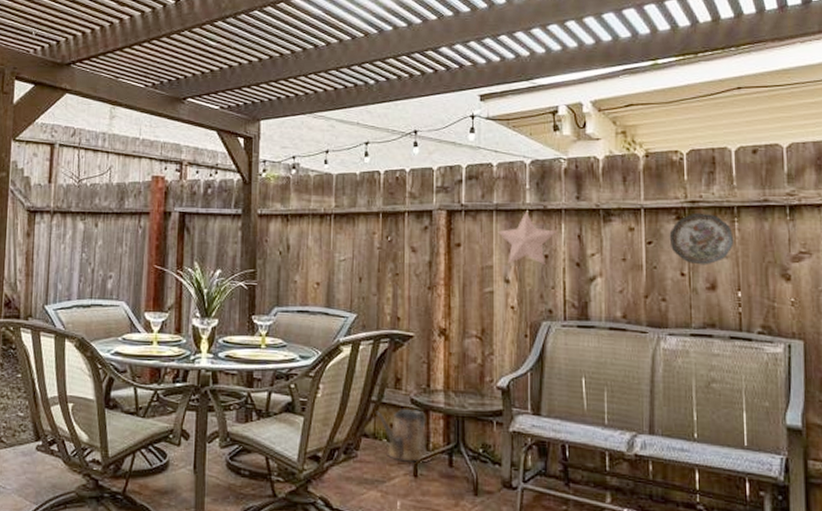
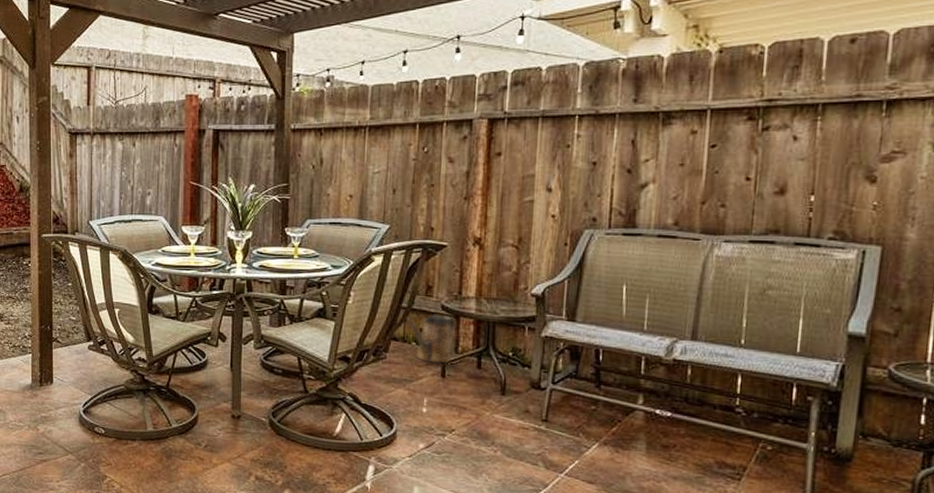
decorative star: present [498,212,556,266] -> none [542,118,608,173]
decorative plate: present [669,212,735,265] -> none [736,112,814,169]

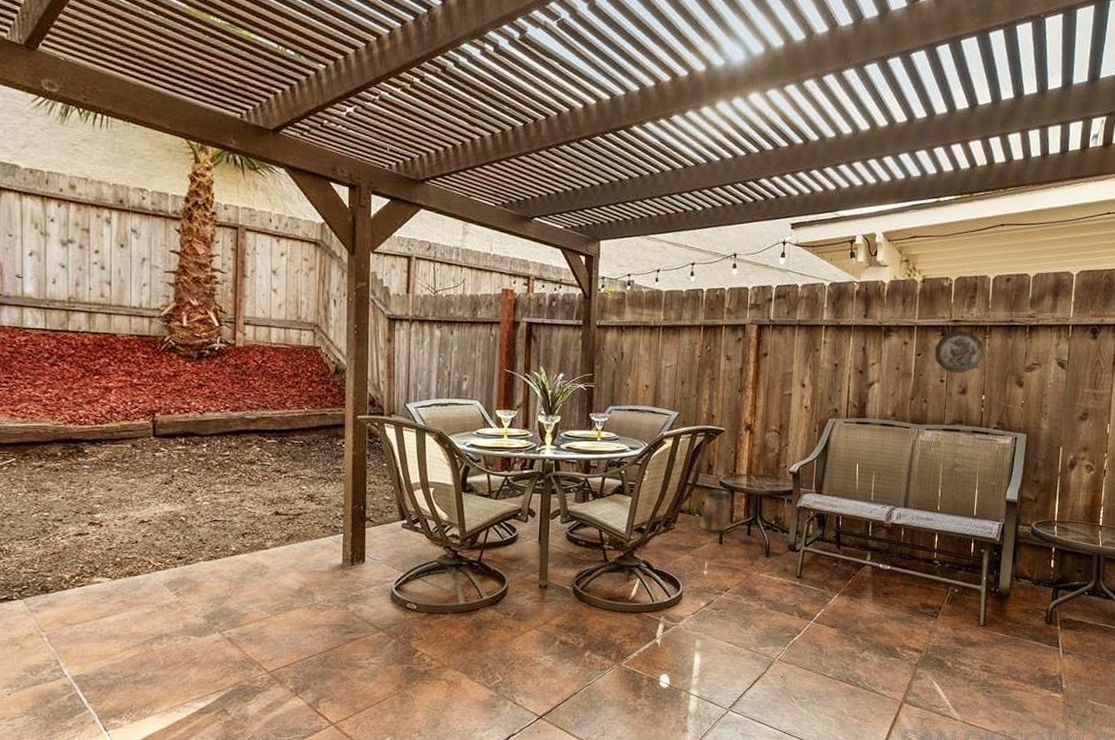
decorative plate: none [736,112,814,169] -> present [934,330,984,374]

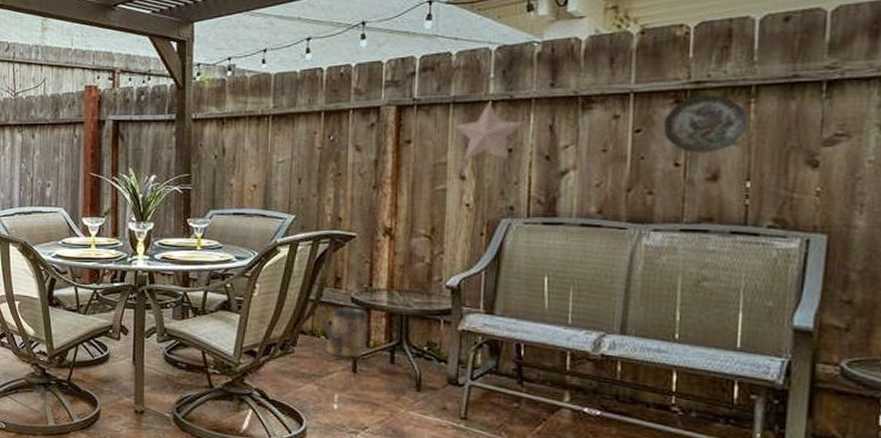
decorative star: none [798,327,846,373] -> present [454,103,524,160]

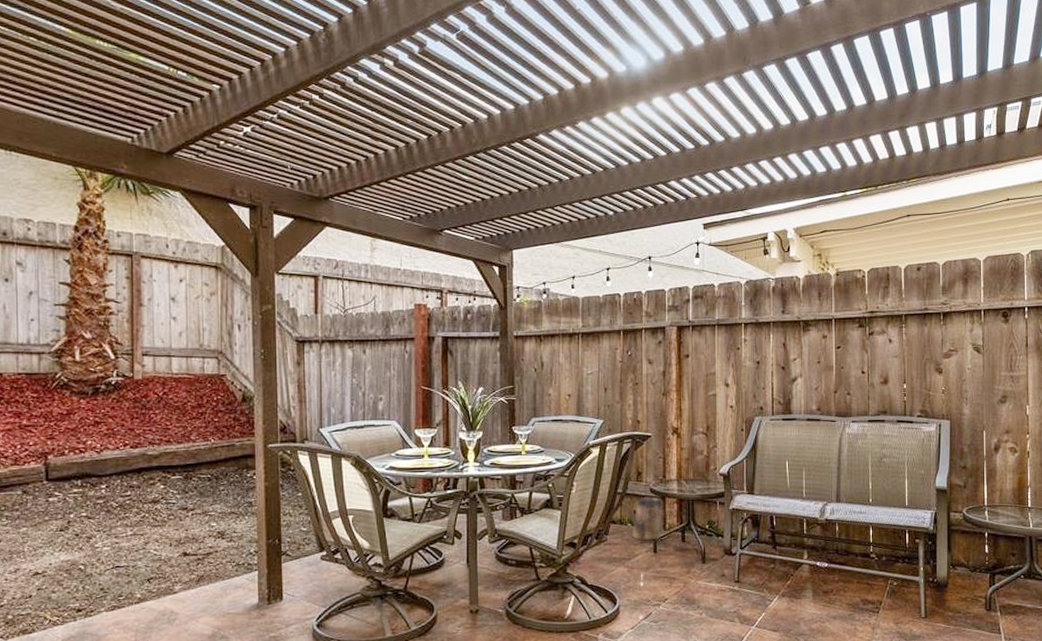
decorative star: present [454,103,524,160] -> none [719,325,766,370]
decorative plate: present [663,94,748,154] -> none [853,321,902,364]

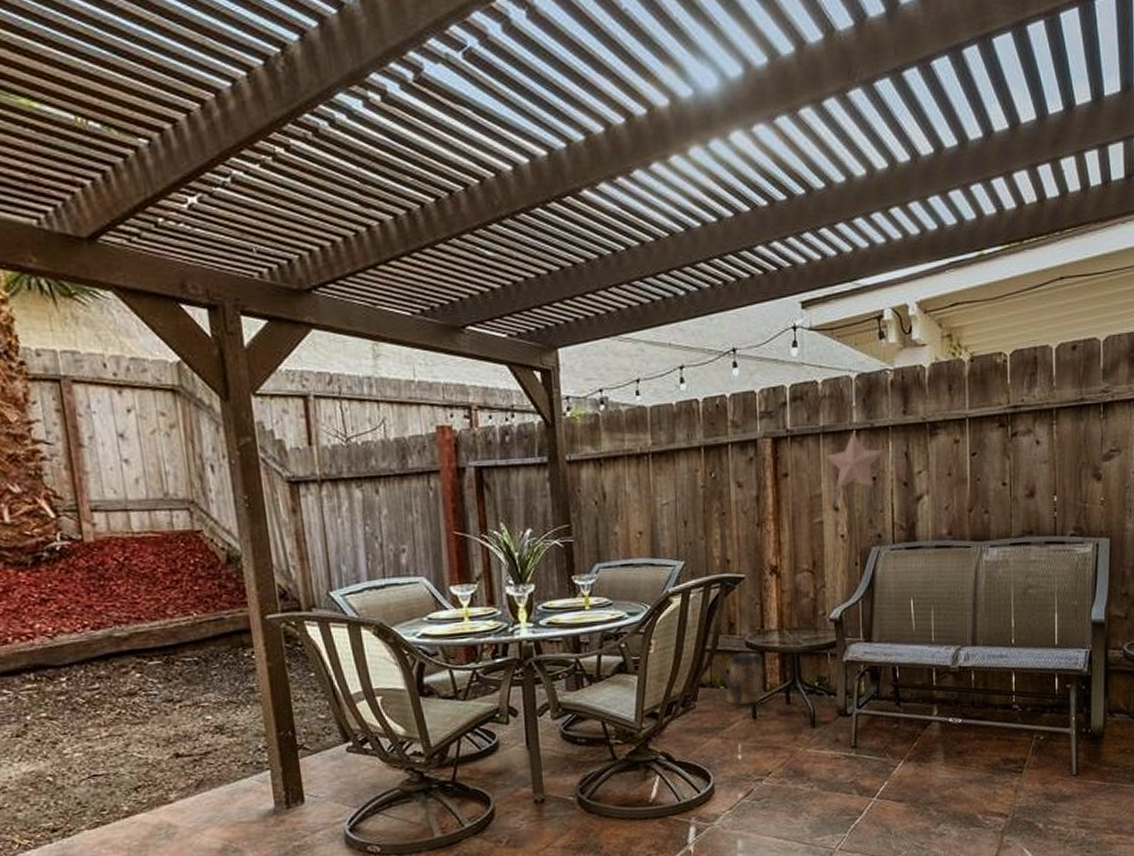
decorative star: none [719,325,766,370] -> present [825,432,884,490]

